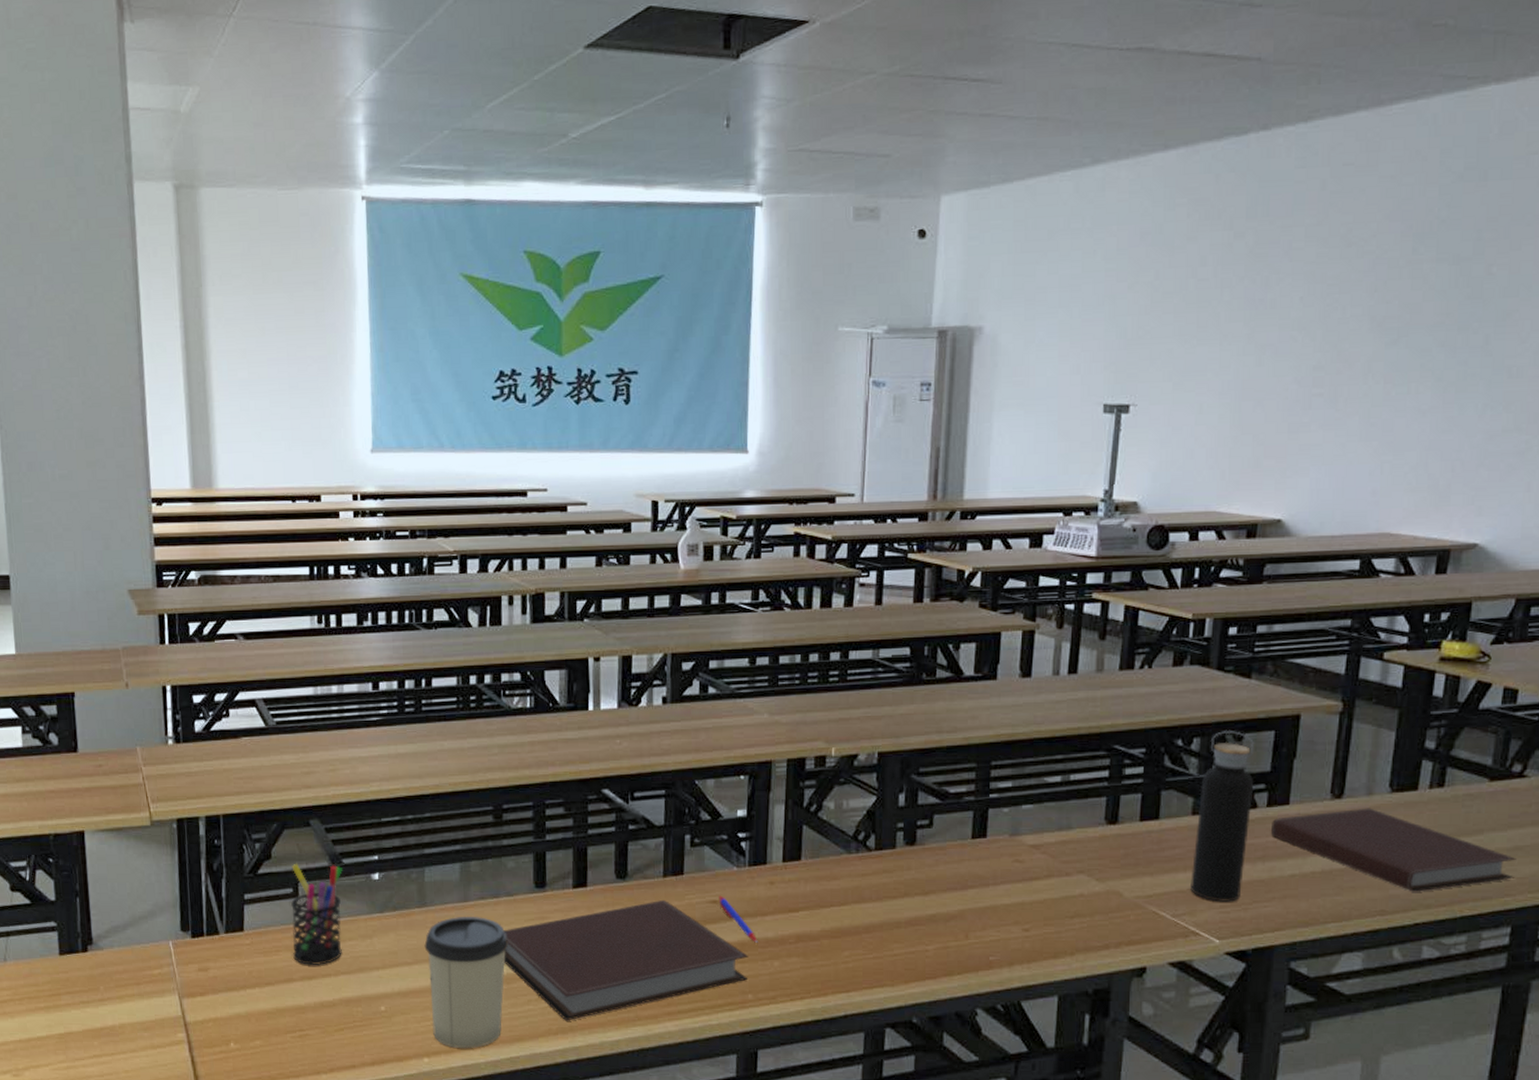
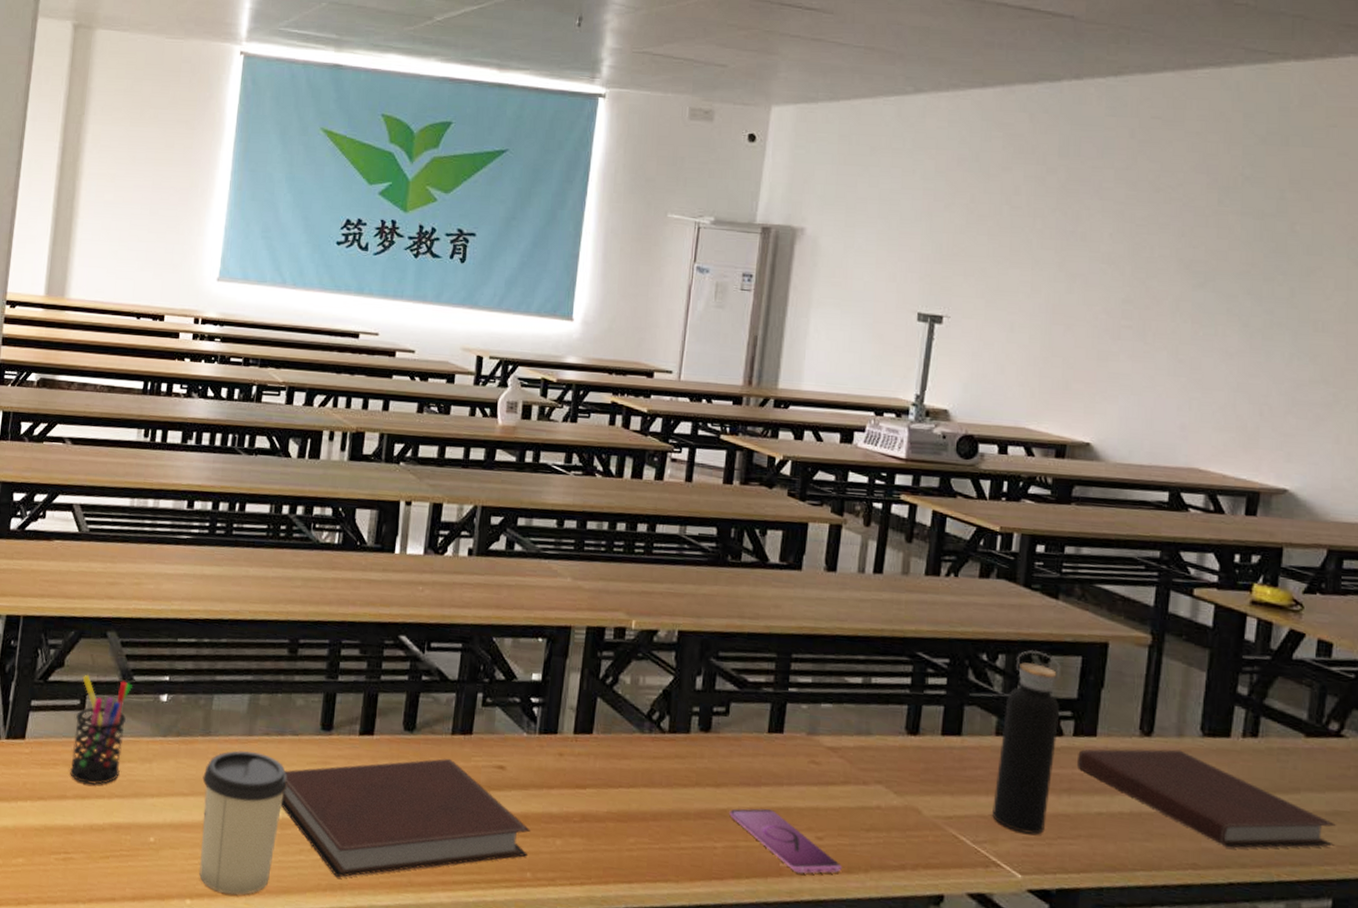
pen: present [718,895,758,943] -> none [505,761,542,817]
smartphone: none [939,909,1049,964] -> present [729,808,842,874]

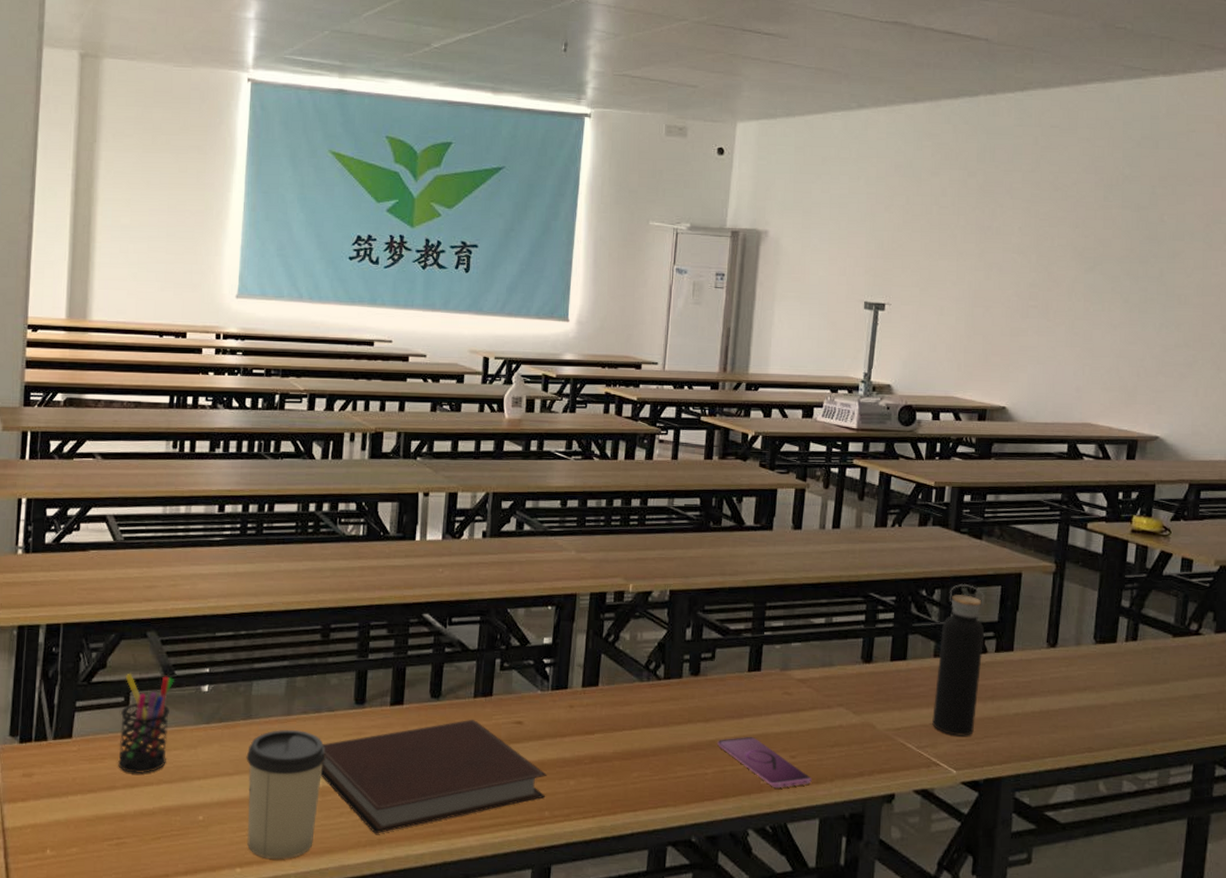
notebook: present [1076,749,1336,849] -> none [998,656,1196,732]

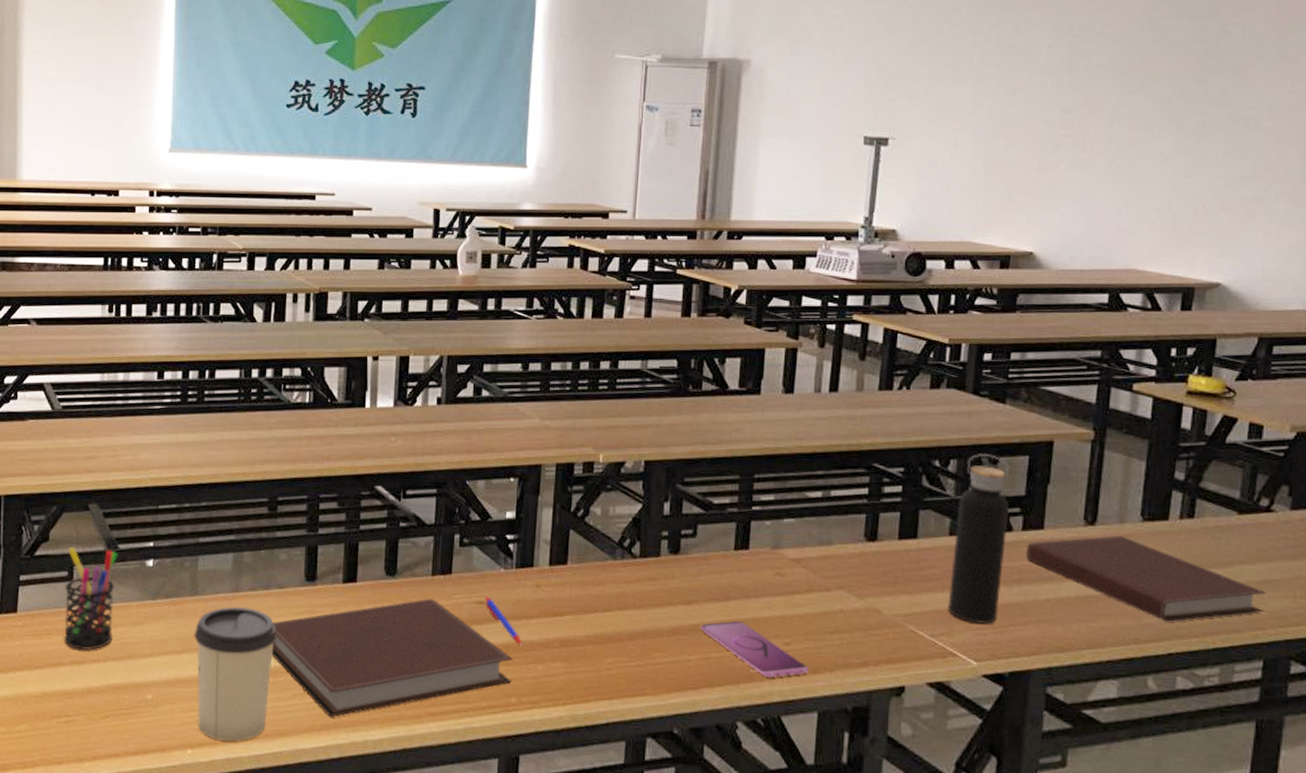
pen: none [523,717,557,762] -> present [485,596,523,645]
notebook: none [998,656,1196,732] -> present [1025,535,1266,622]

